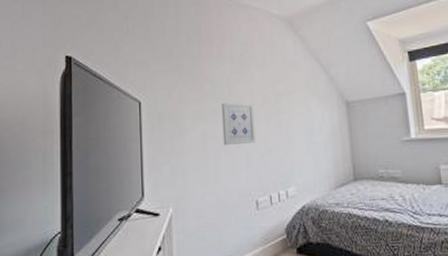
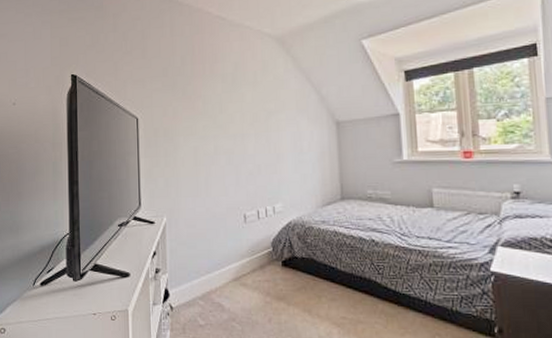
wall art: present [221,103,256,146] -> none [213,120,245,162]

